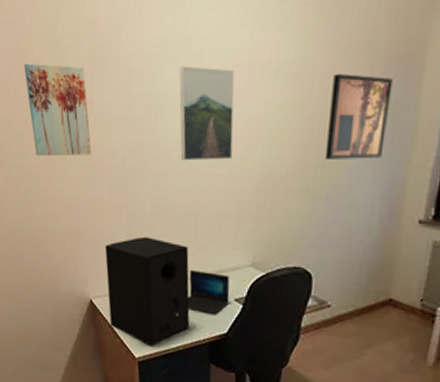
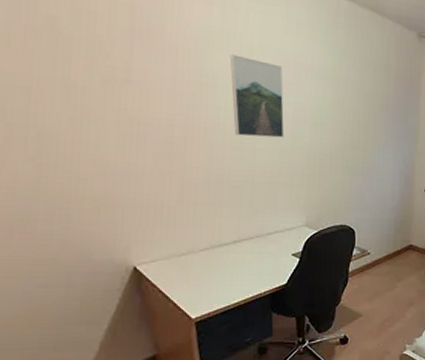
wall art: present [24,63,92,157] -> none [34,16,132,122]
speaker: present [105,236,190,346] -> none [151,202,250,305]
laptop: present [187,269,230,314] -> none [246,231,287,268]
wall art: present [326,73,393,159] -> none [360,82,402,146]

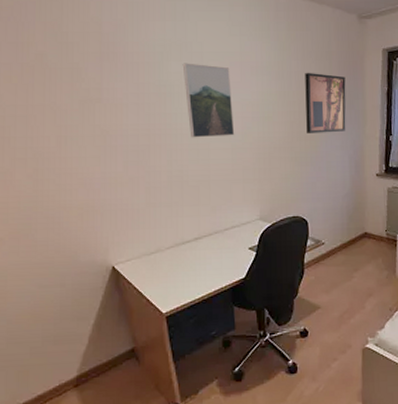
wall art: none [360,82,402,146] -> present [305,72,346,133]

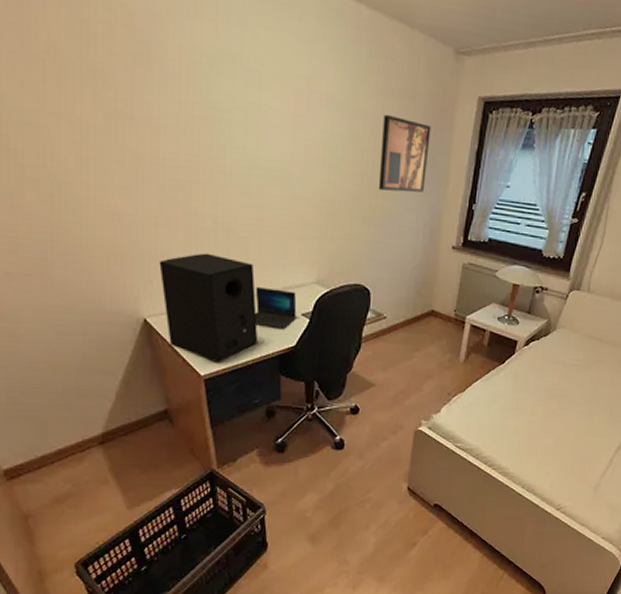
speaker: none [124,203,212,300] -> present [159,253,258,362]
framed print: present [182,63,235,138] -> none [235,82,295,182]
laptop: none [207,227,244,263] -> present [254,286,297,328]

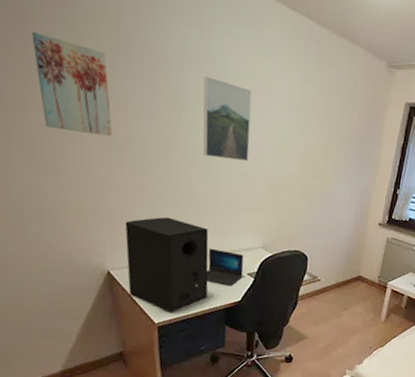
wall art: none [37,43,137,163] -> present [32,31,113,137]
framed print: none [235,82,295,182] -> present [203,76,252,162]
wall art: present [379,114,431,193] -> none [320,111,366,177]

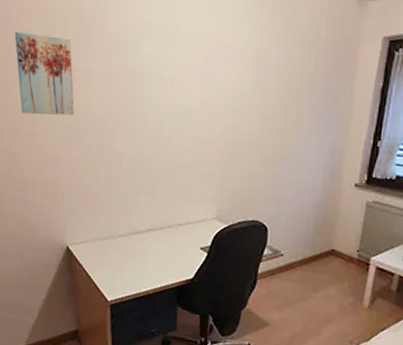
speaker: present [125,217,209,312] -> none [83,190,161,290]
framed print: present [203,76,252,162] -> none [155,45,204,126]
laptop: present [206,248,244,285] -> none [157,220,196,261]

